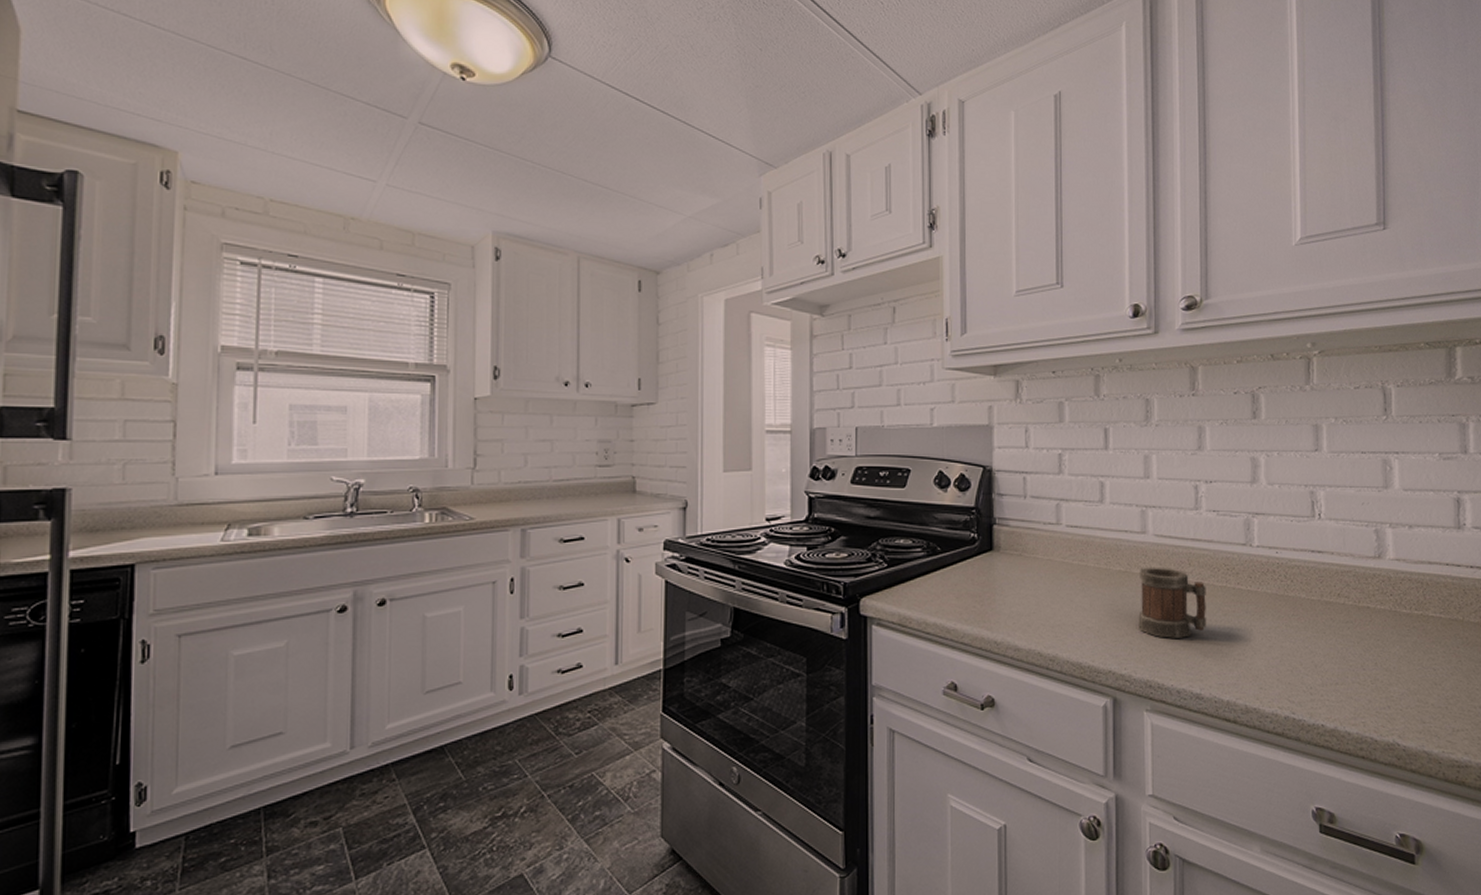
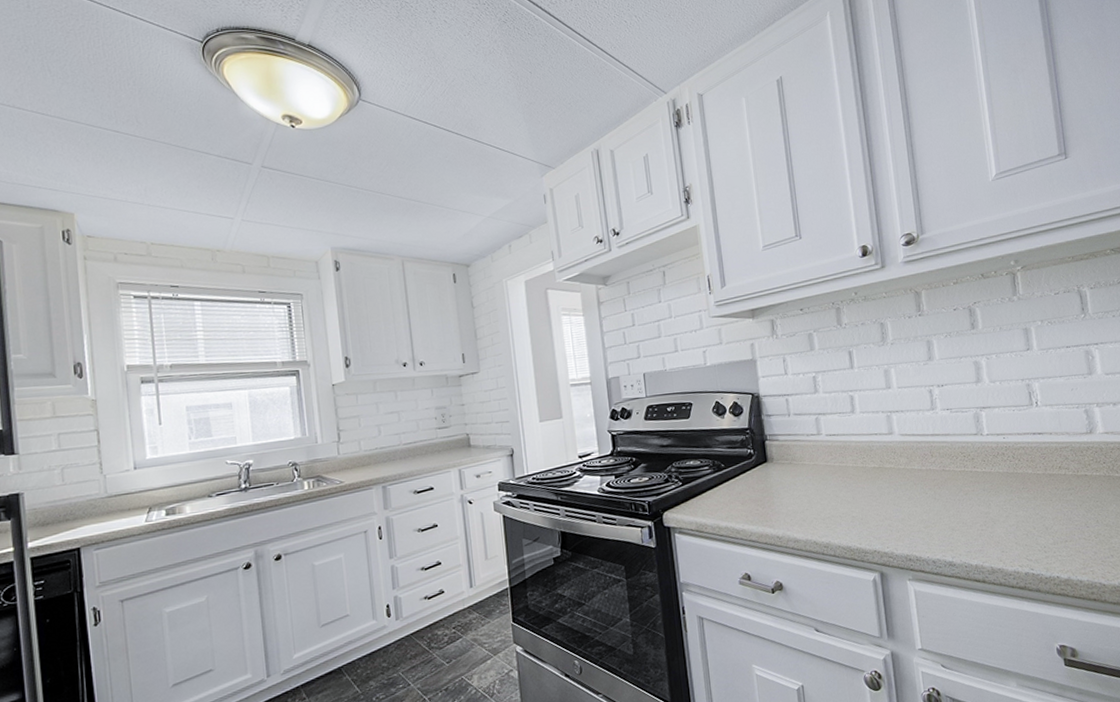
mug: present [1138,567,1207,638] -> none [891,460,952,519]

